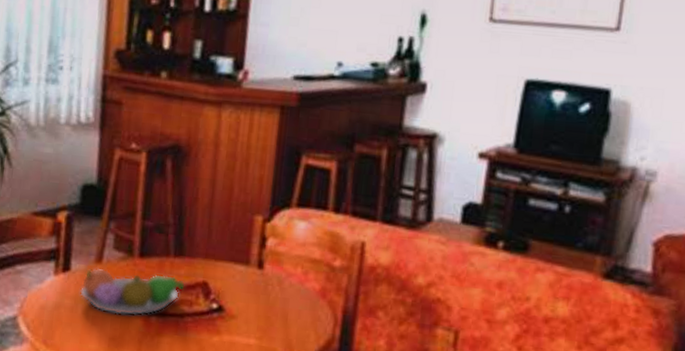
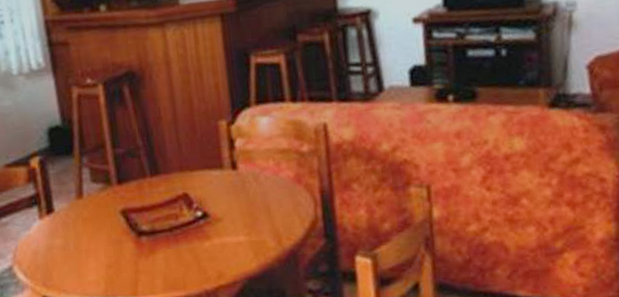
fruit bowl: present [80,268,185,316] -> none [68,195,167,244]

